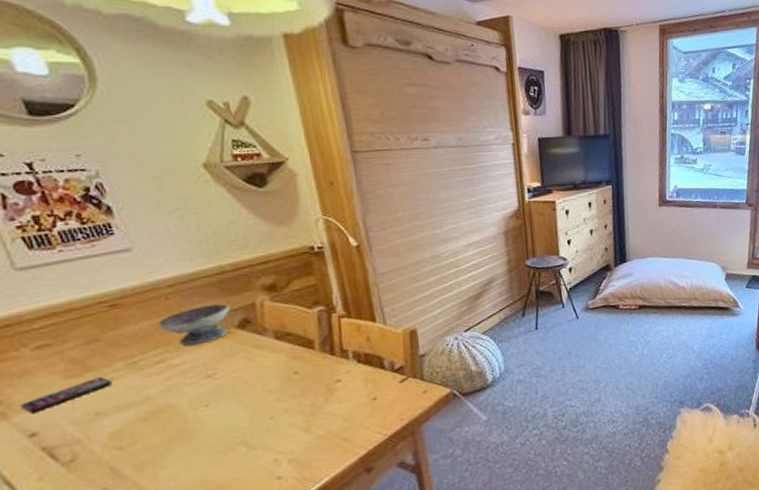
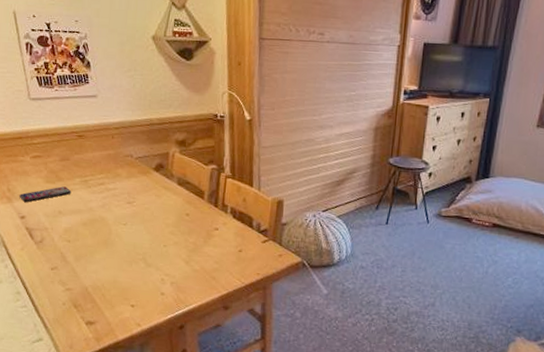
bowl: present [159,304,230,345] -> none [105,147,152,177]

